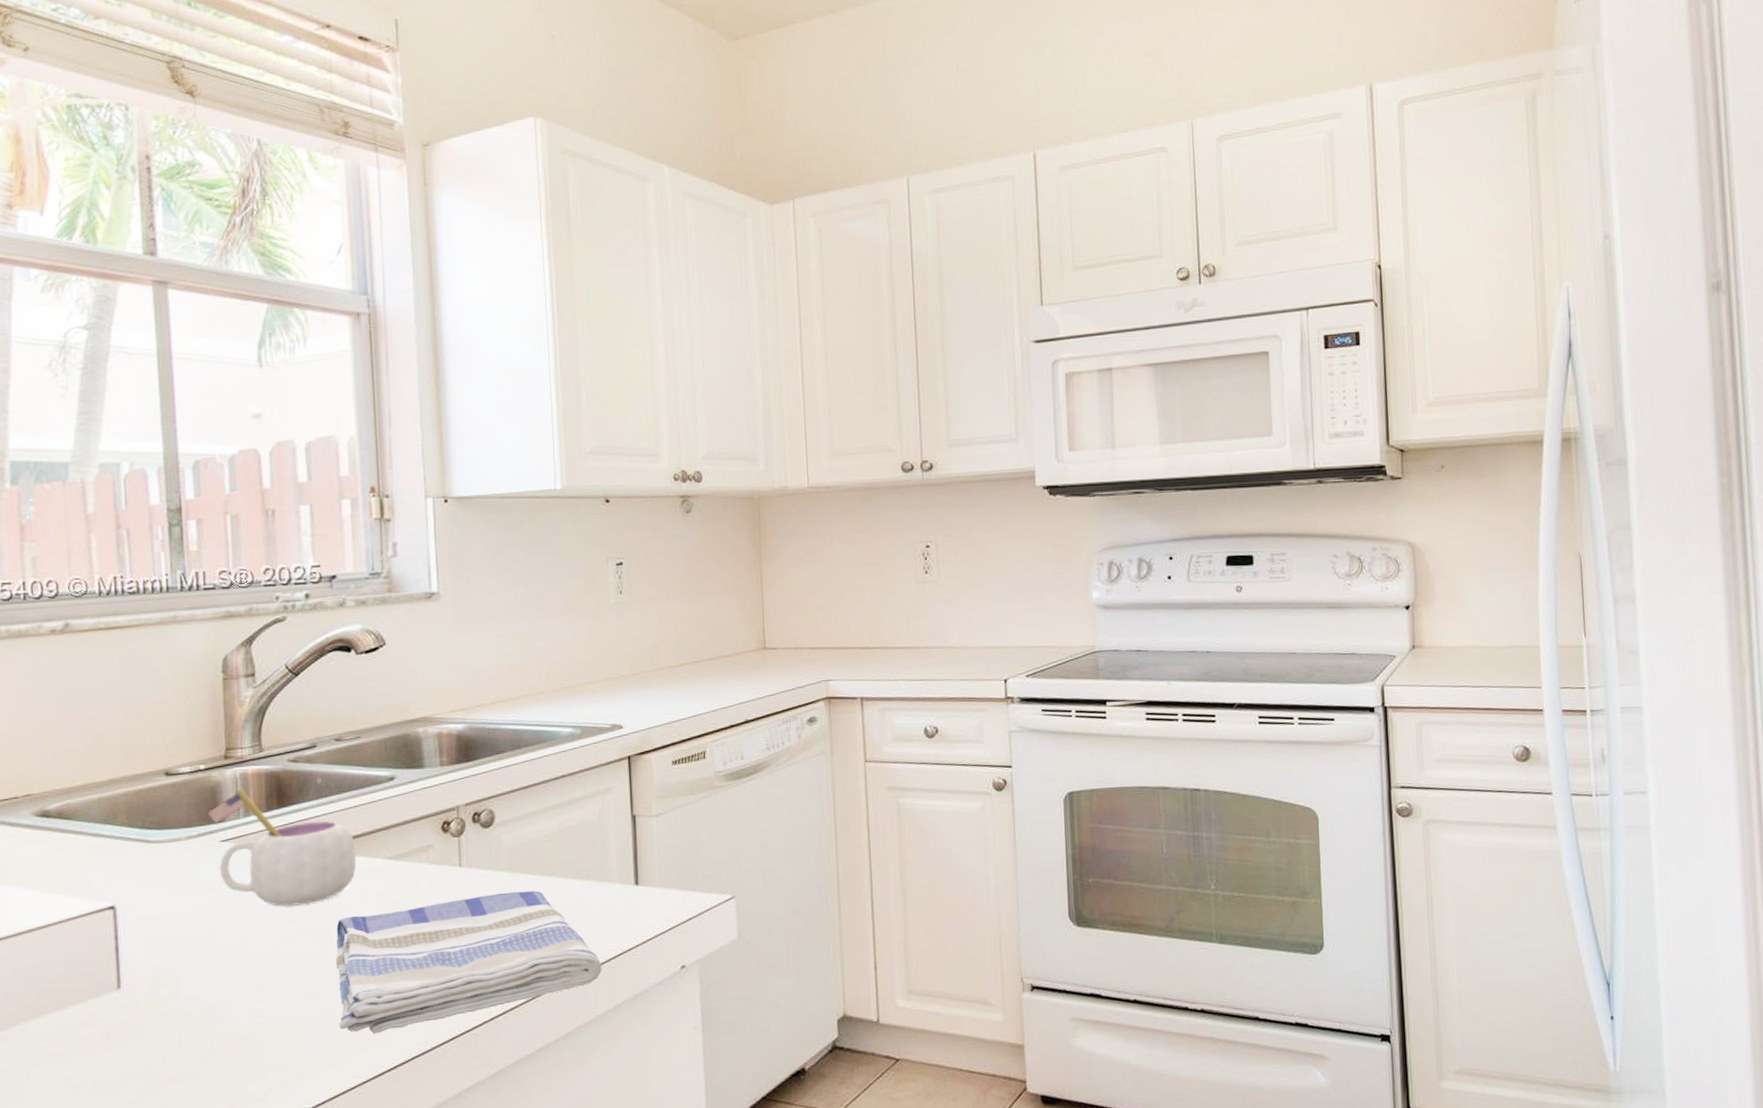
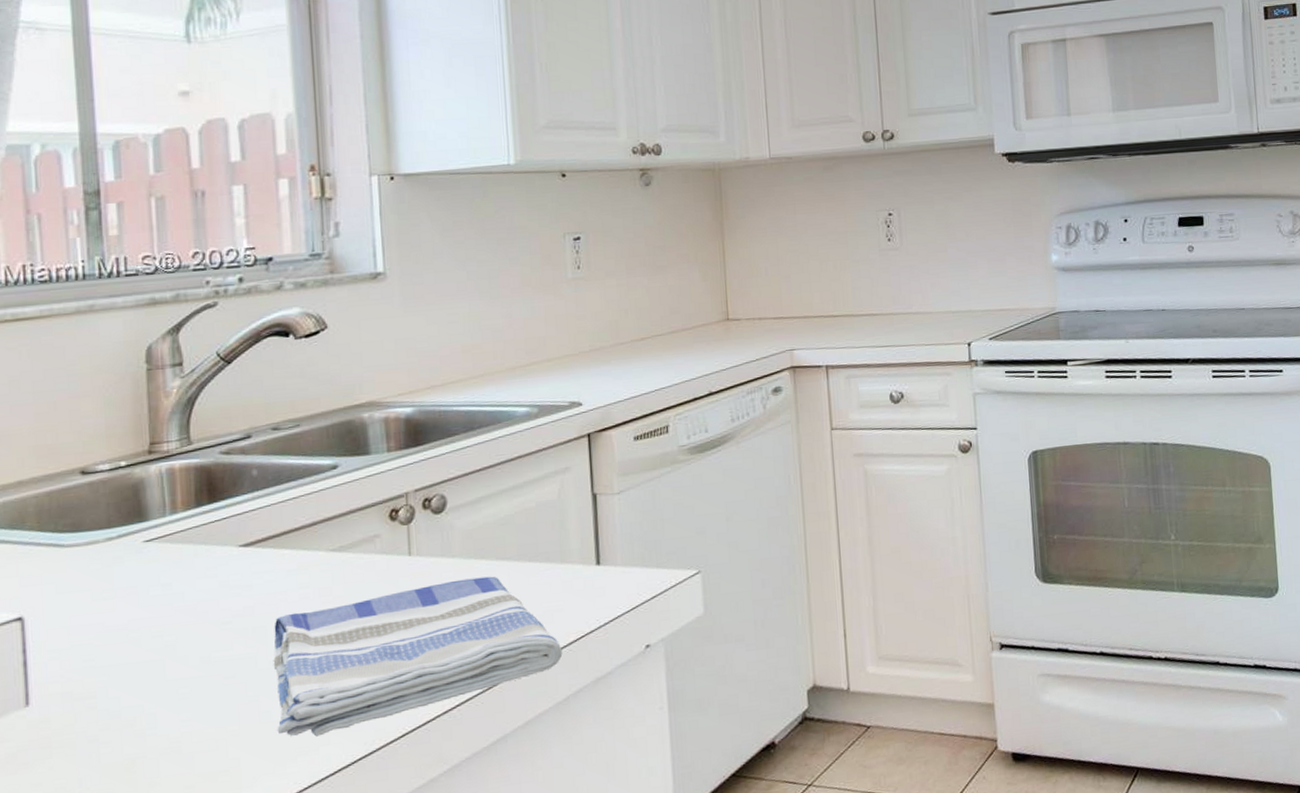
mug: present [207,789,357,907] -> none [129,485,297,608]

